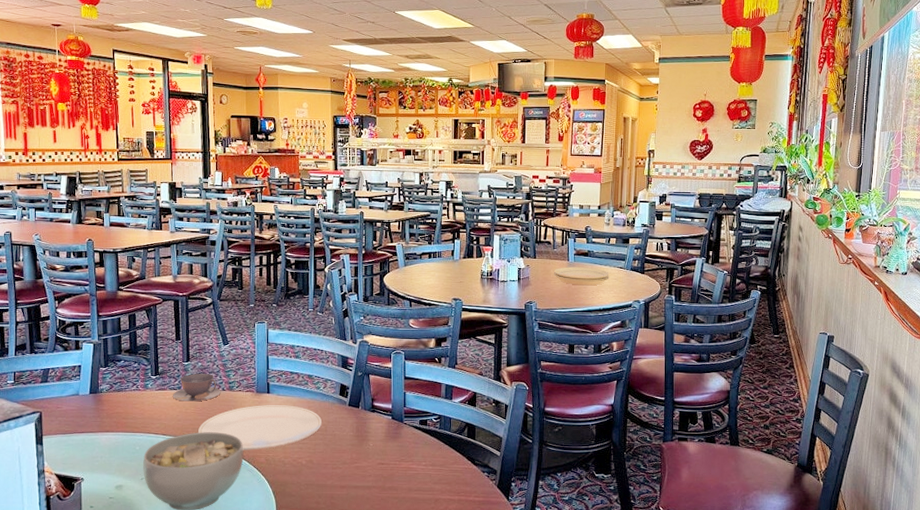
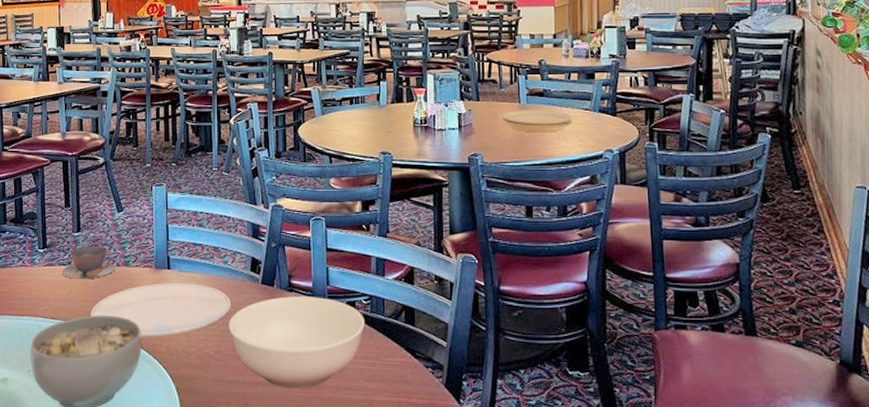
bowl: none [319,416,434,490] -> present [228,296,365,388]

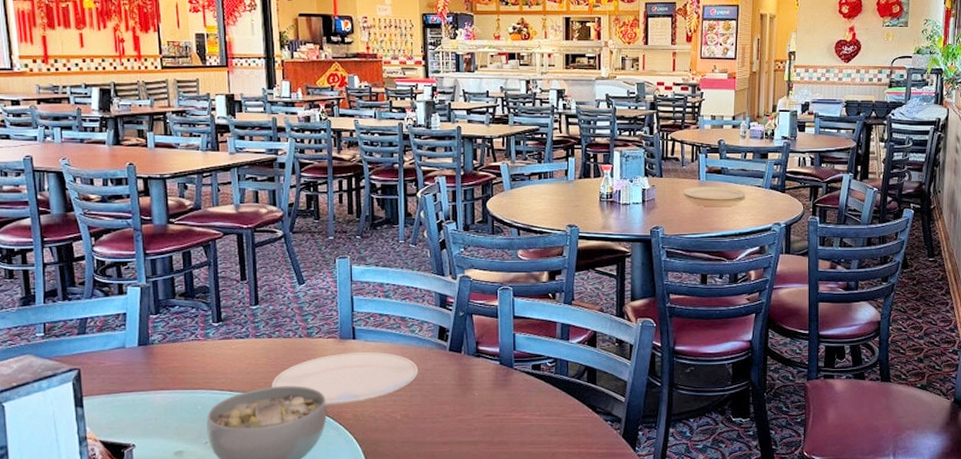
teacup: present [61,245,116,279] -> none [239,318,298,352]
bowl: present [228,296,365,388] -> none [415,361,549,445]

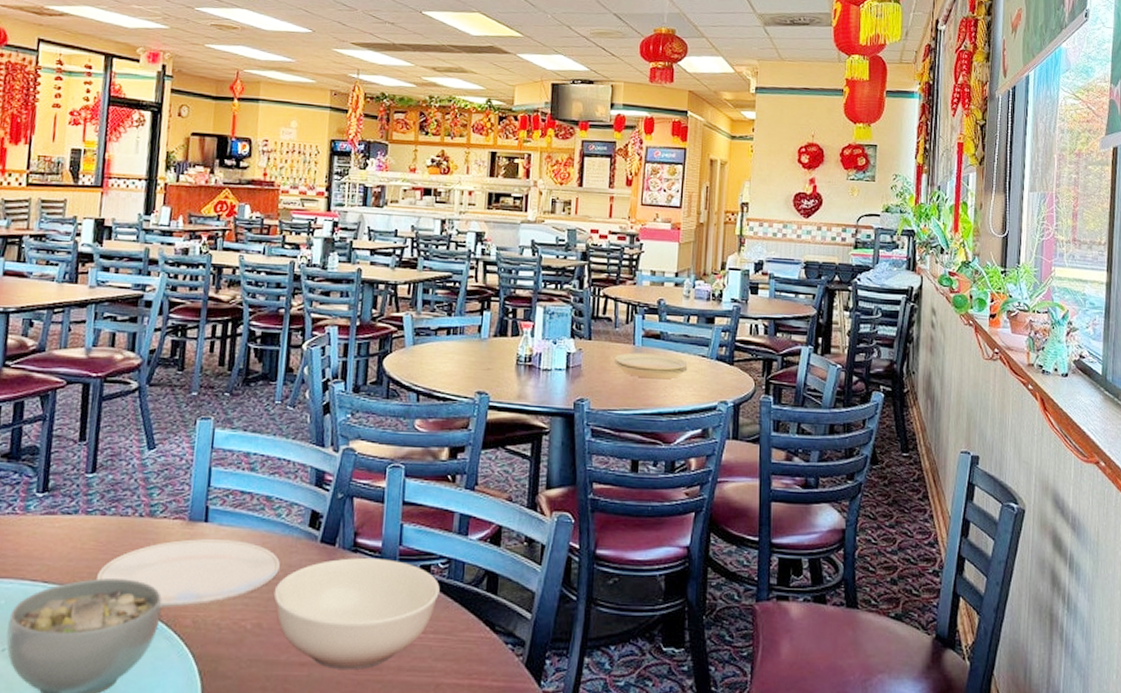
bowl: none [415,361,549,445] -> present [273,558,440,669]

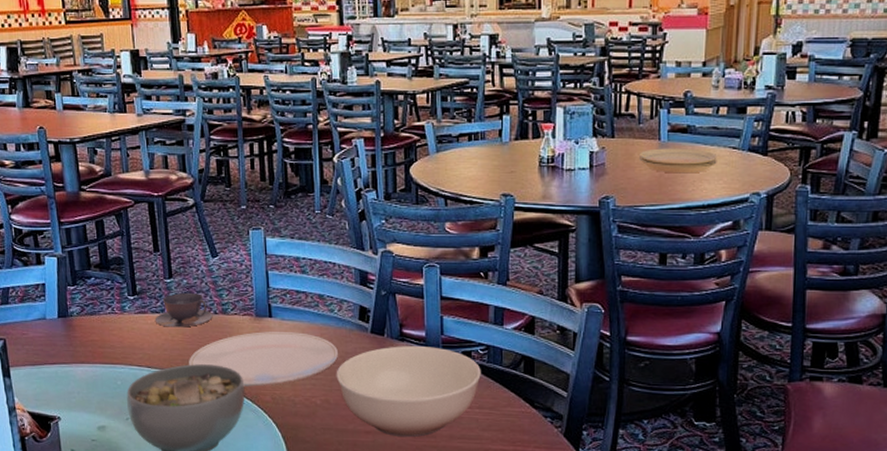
teacup: none [64,490,138,533] -> present [154,292,213,328]

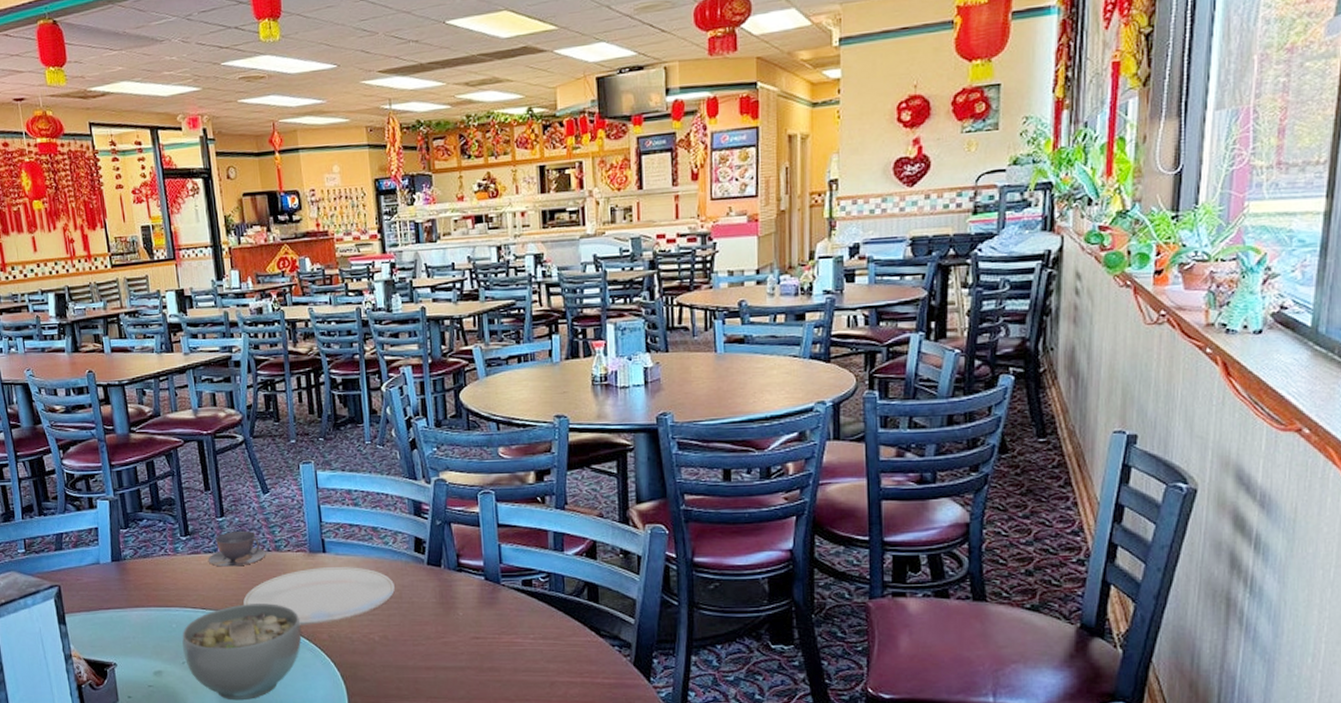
bowl: present [336,346,481,437] -> none [393,576,543,671]
plate: present [638,148,717,174] -> none [694,359,778,386]

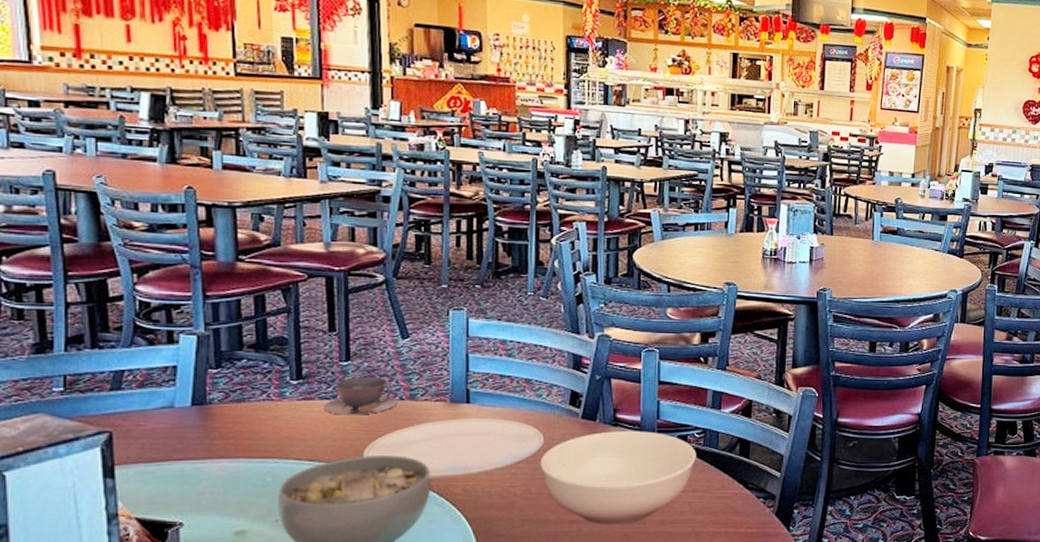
bowl: none [393,576,543,671] -> present [540,431,696,524]

